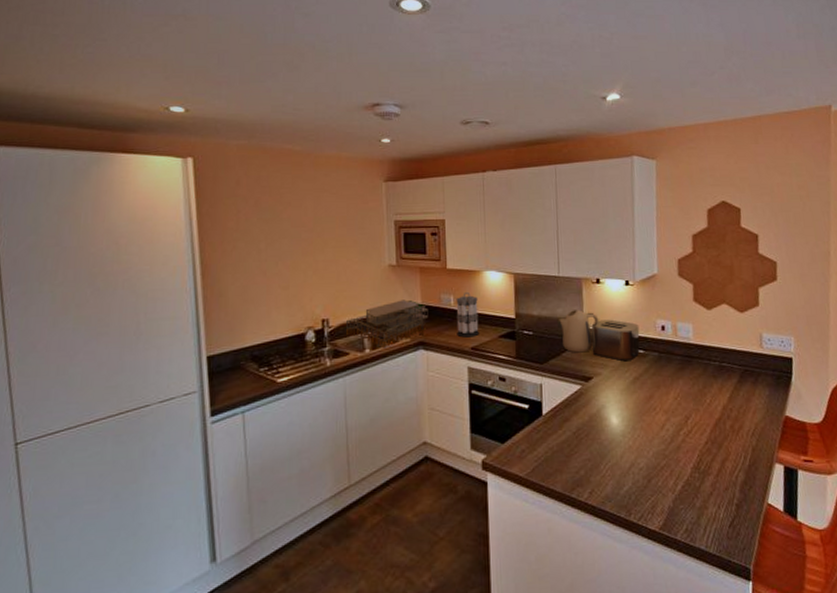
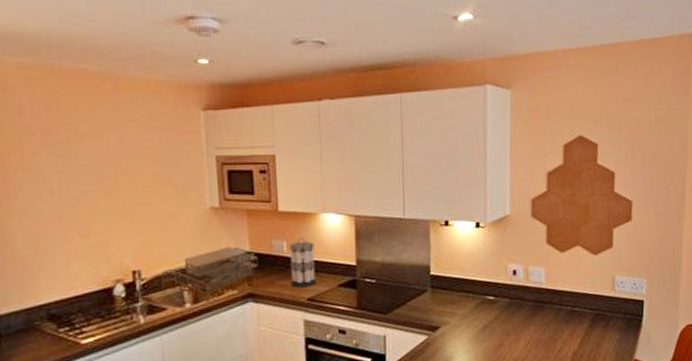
kettle: present [559,310,599,353] -> none [404,255,447,302]
toaster: present [591,319,640,362] -> none [439,264,490,309]

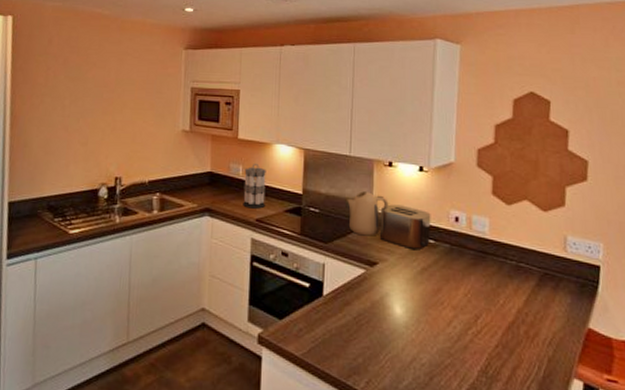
dish rack: present [162,247,258,303] -> none [137,165,217,212]
kettle: none [404,255,447,302] -> present [347,191,389,236]
toaster: none [439,264,490,309] -> present [379,204,431,250]

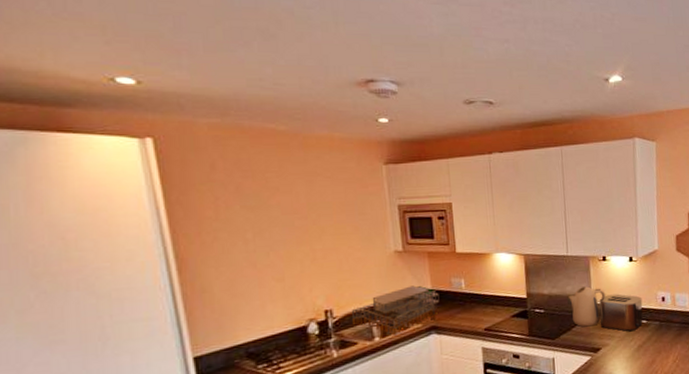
dish rack: none [137,165,217,212] -> present [352,285,440,336]
spice rack: present [243,163,266,209] -> none [467,274,492,320]

